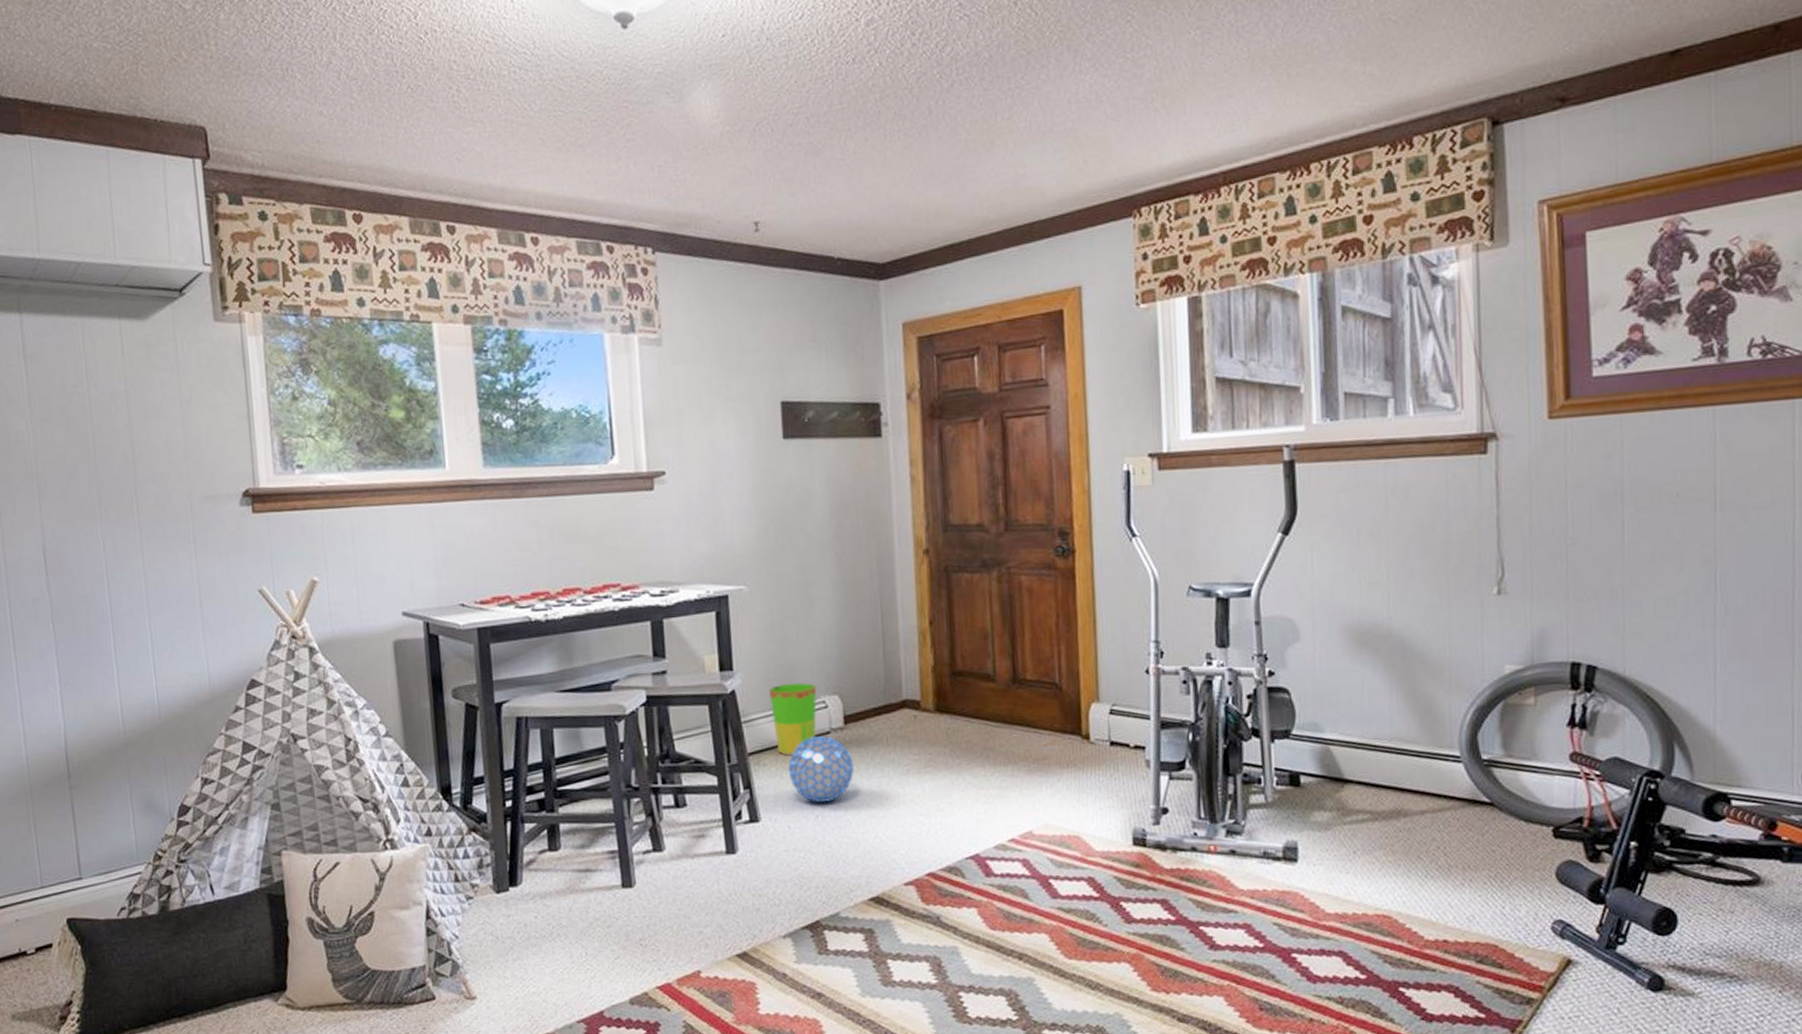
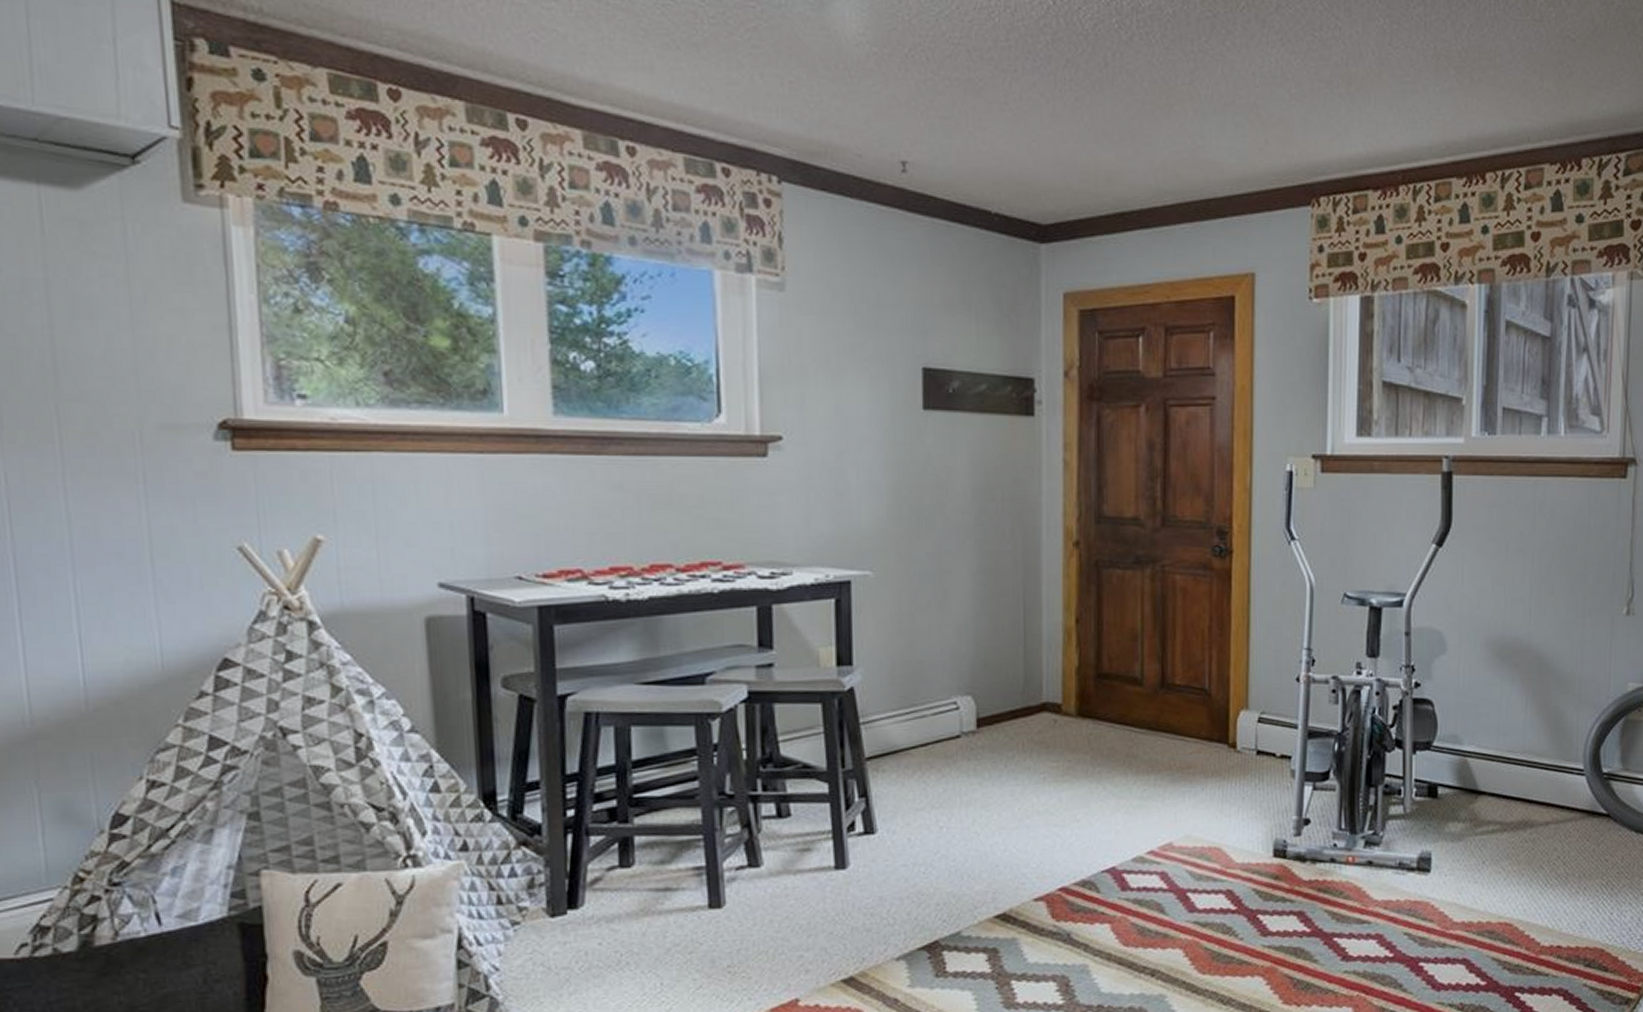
waste bin: present [769,682,817,756] -> none [894,681,948,761]
ball: present [788,736,854,803] -> none [910,740,985,813]

